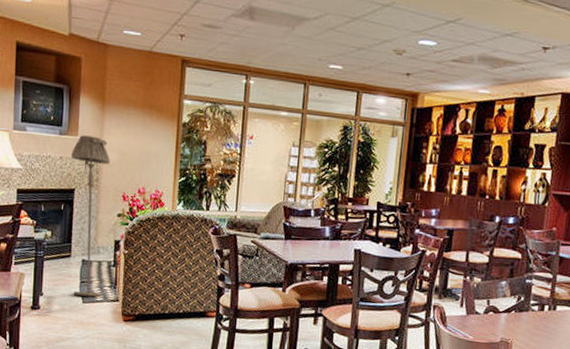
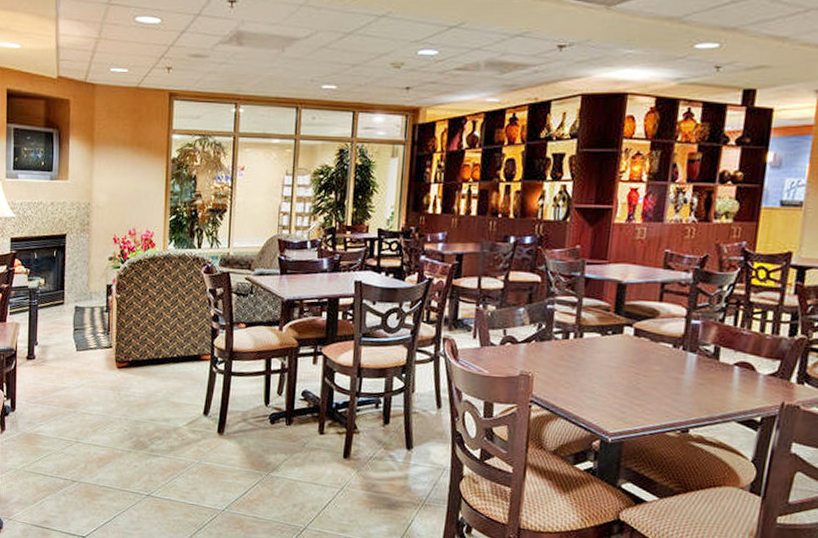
floor lamp: present [71,135,110,297] -> none [62,179,100,345]

